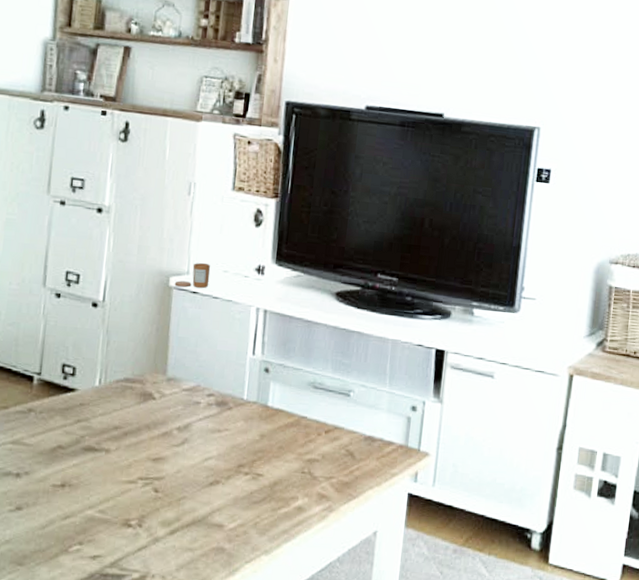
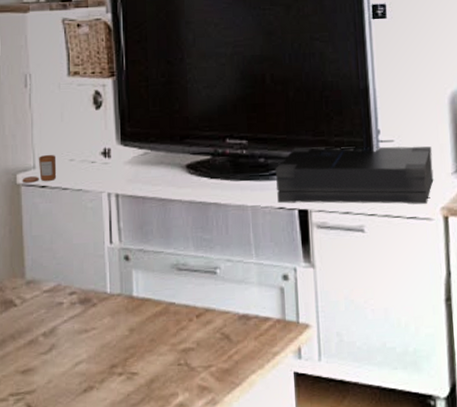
game console: none [417,291,570,362] -> present [275,146,434,205]

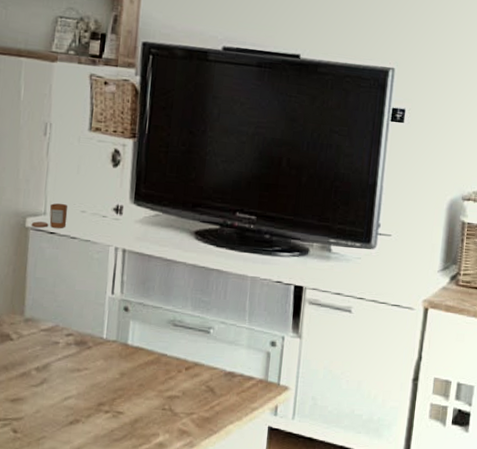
game console: present [275,146,434,205] -> none [276,229,424,296]

